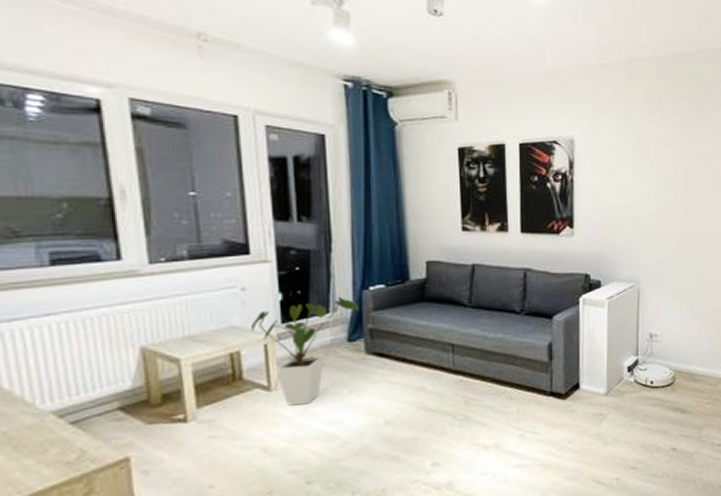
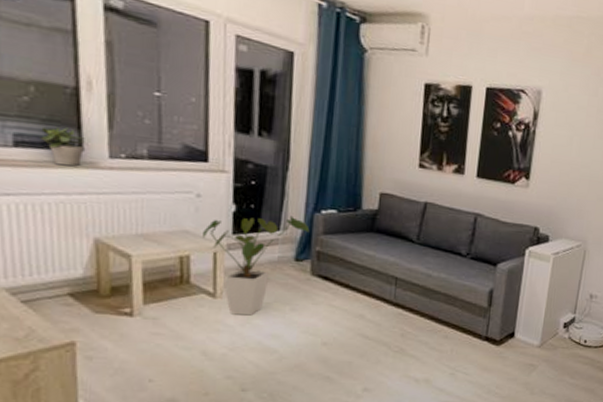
potted plant: none [77,239,123,278] -> present [40,126,85,167]

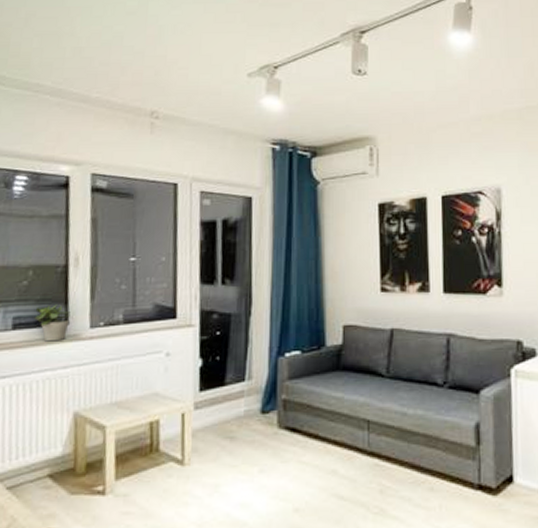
house plant: present [203,215,310,316] -> none [172,363,275,483]

